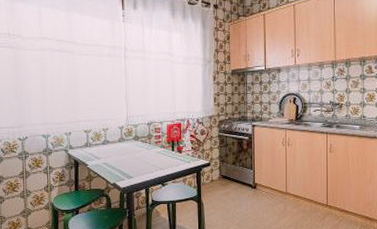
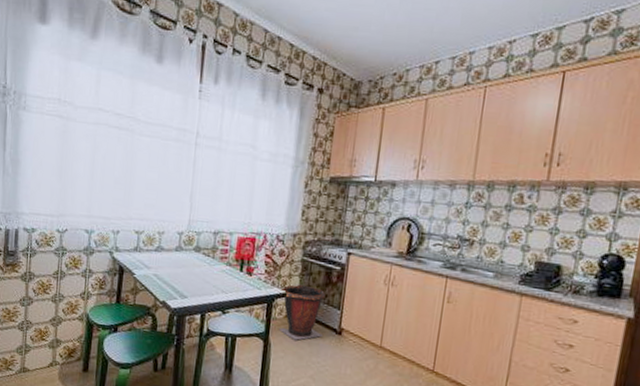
waste bin: none [206,154,242,198] -> present [278,284,326,340]

